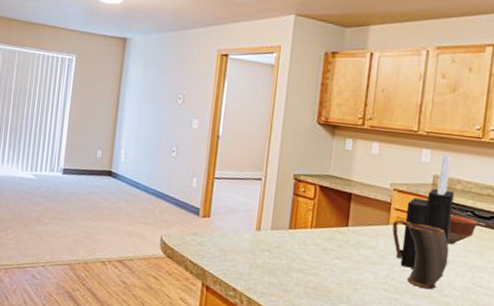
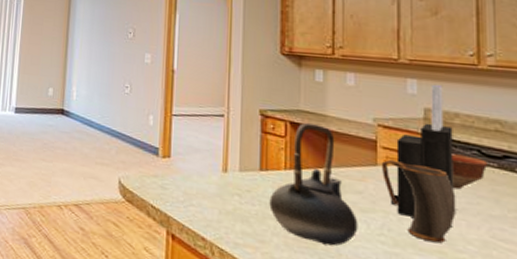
teapot: none [294,186,368,294] -> present [269,122,358,246]

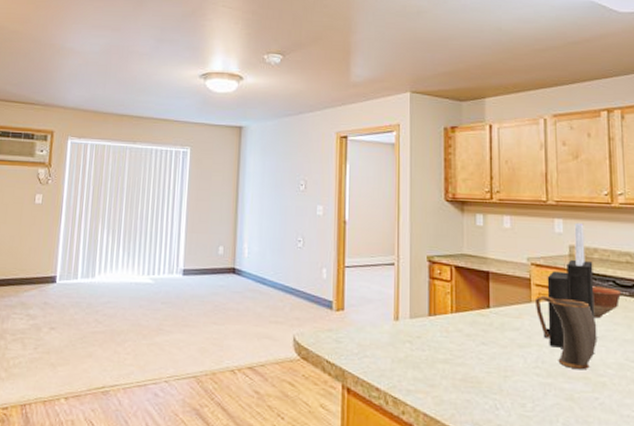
teapot: present [269,122,358,246] -> none [438,265,517,383]

